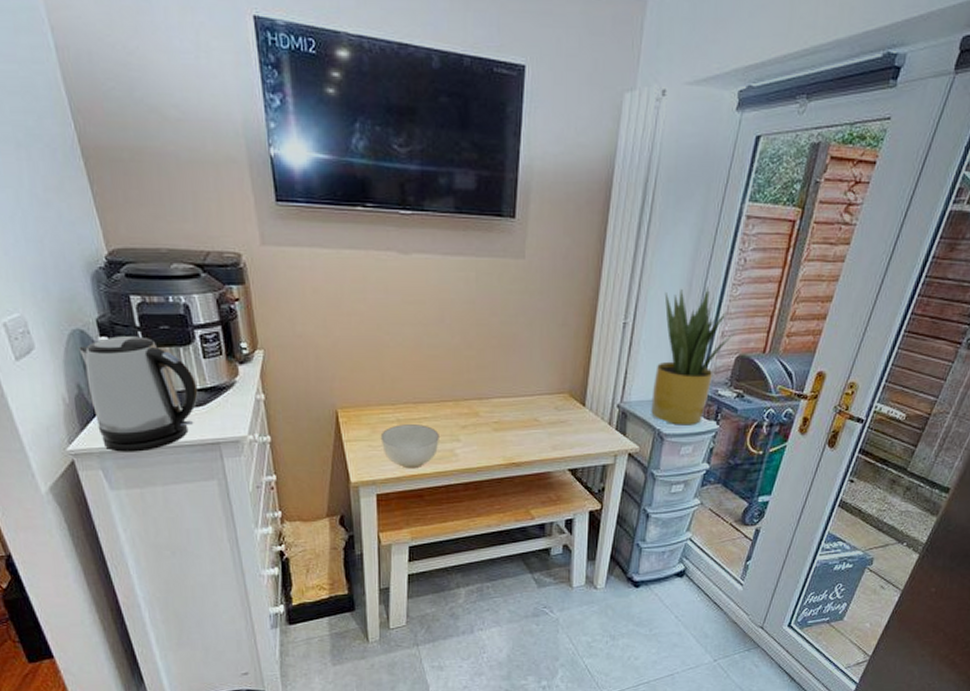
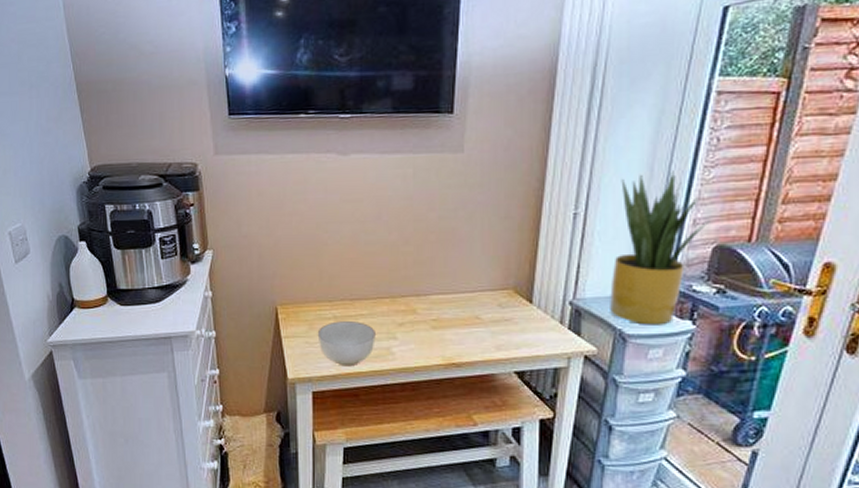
kettle: present [79,336,198,452] -> none [63,240,155,345]

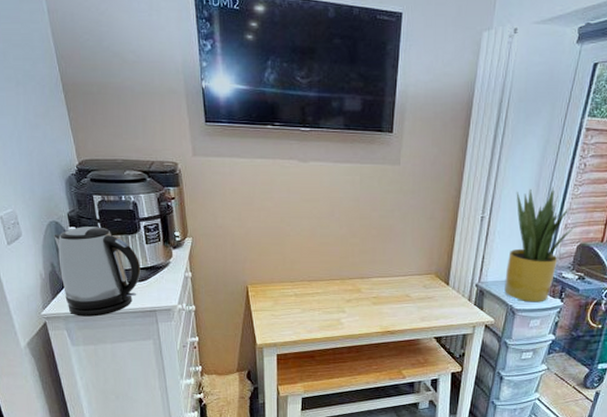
kettle: none [63,240,155,345] -> present [54,227,141,317]
bowl: present [317,321,376,367] -> none [281,298,328,334]

